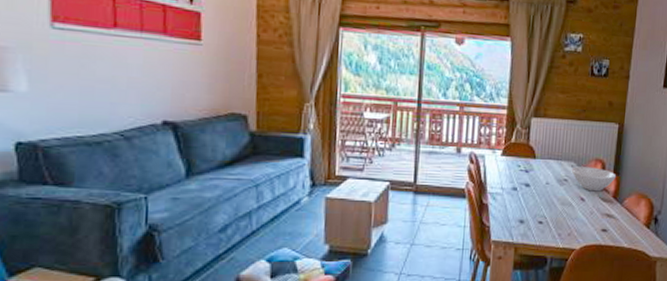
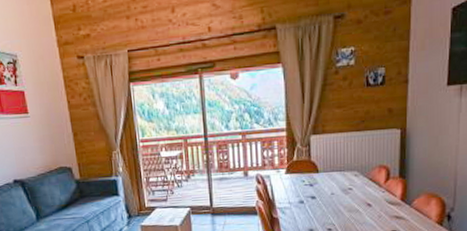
bowl: present [571,166,617,192] -> none [355,174,403,197]

